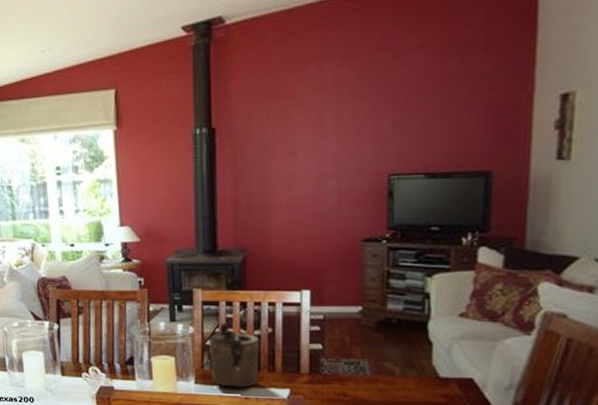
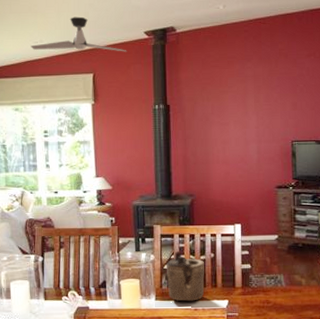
ceiling fan: none [37,12,159,62] -> present [31,16,127,52]

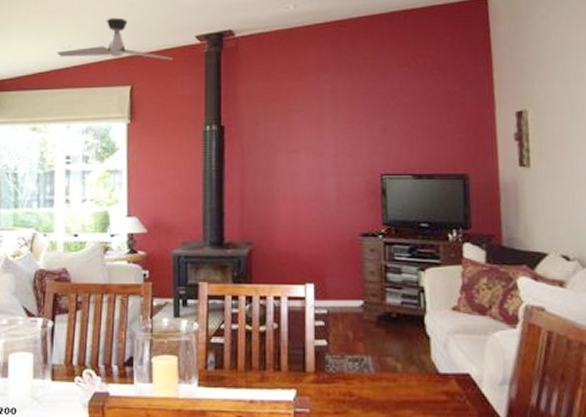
teapot: present [164,250,204,301] -> none [210,318,264,390]

